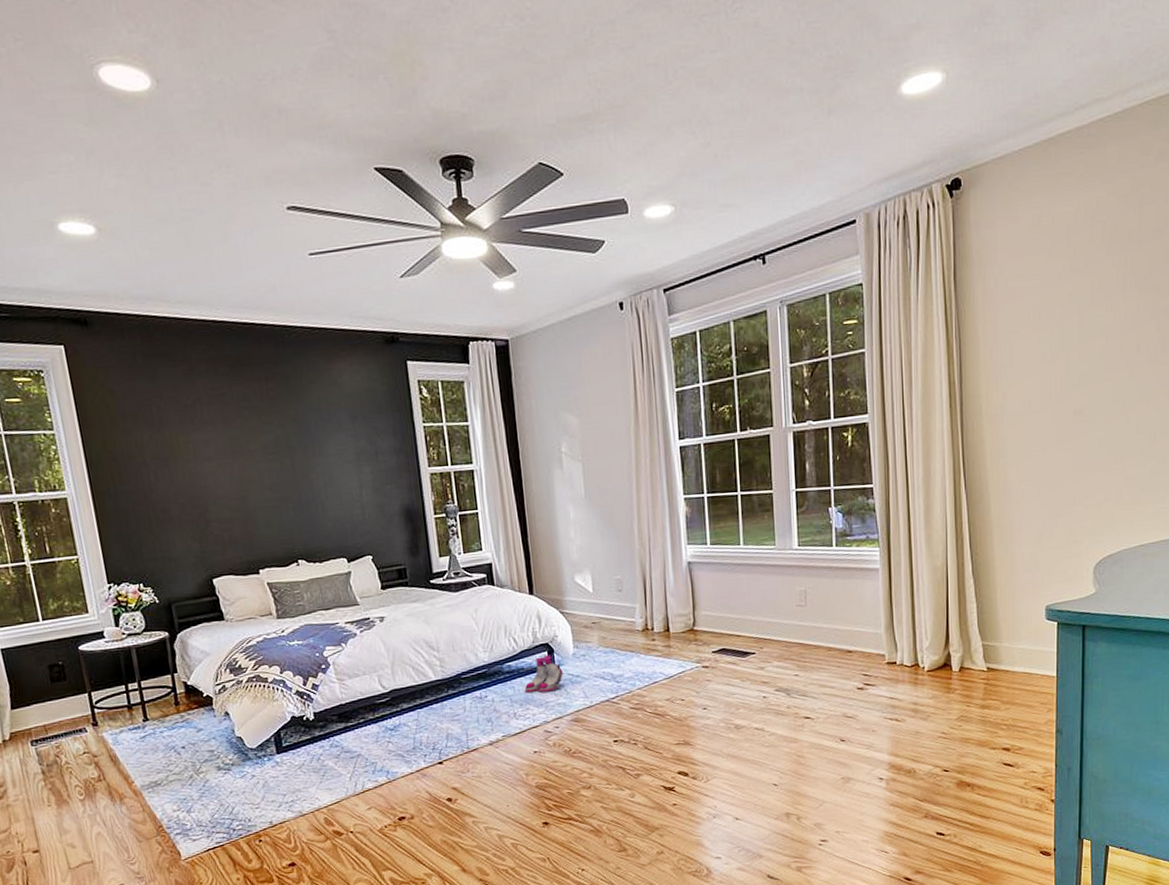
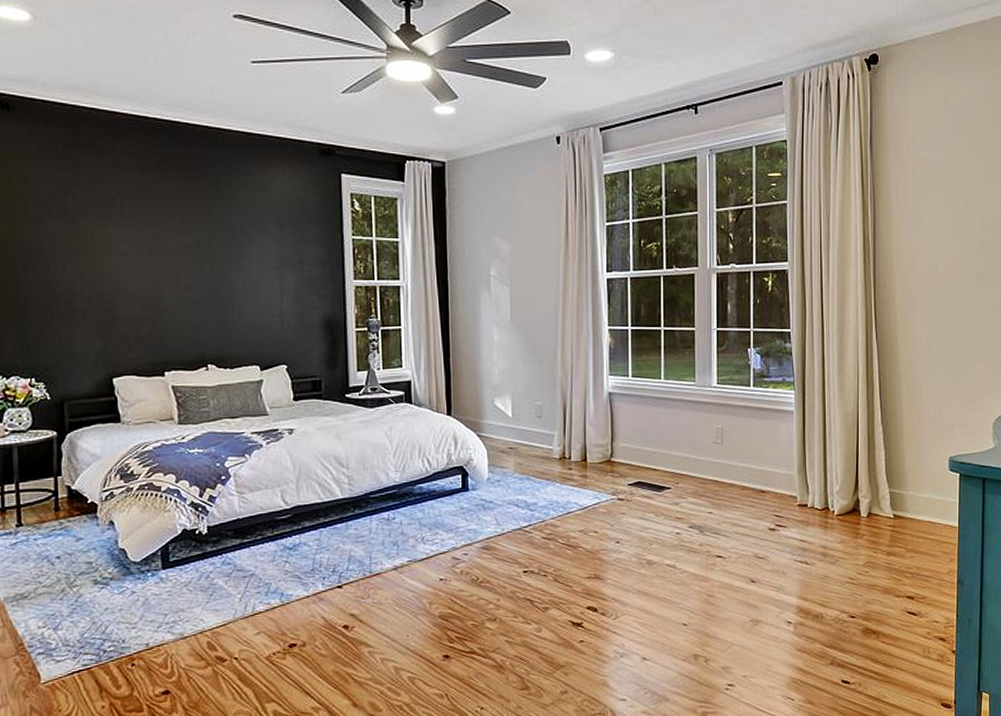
boots: present [524,655,563,693] -> none [434,478,476,517]

